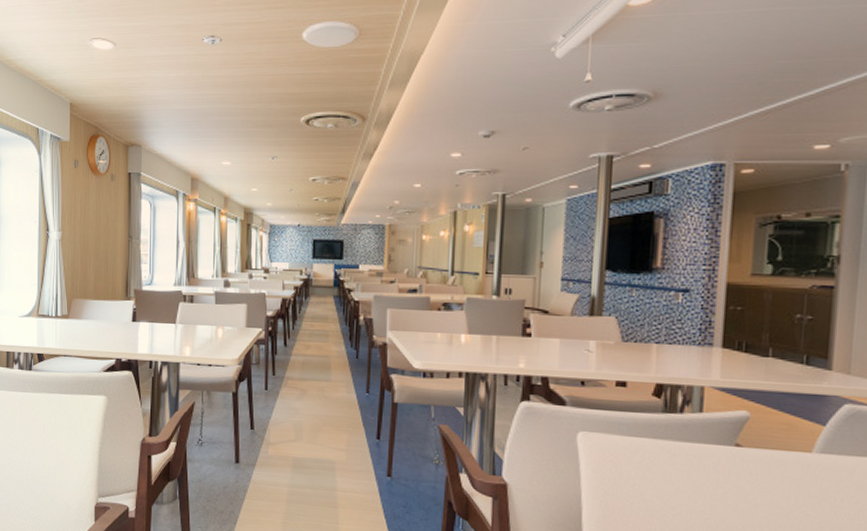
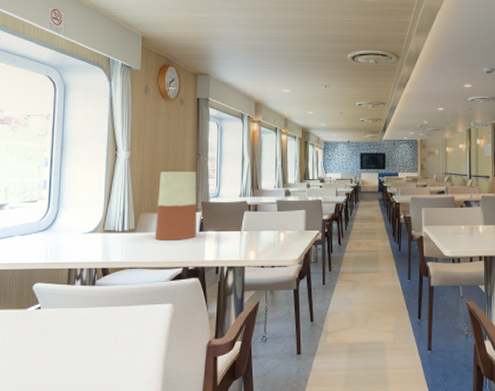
vase: none [87,255,130,330] -> present [154,171,197,241]

